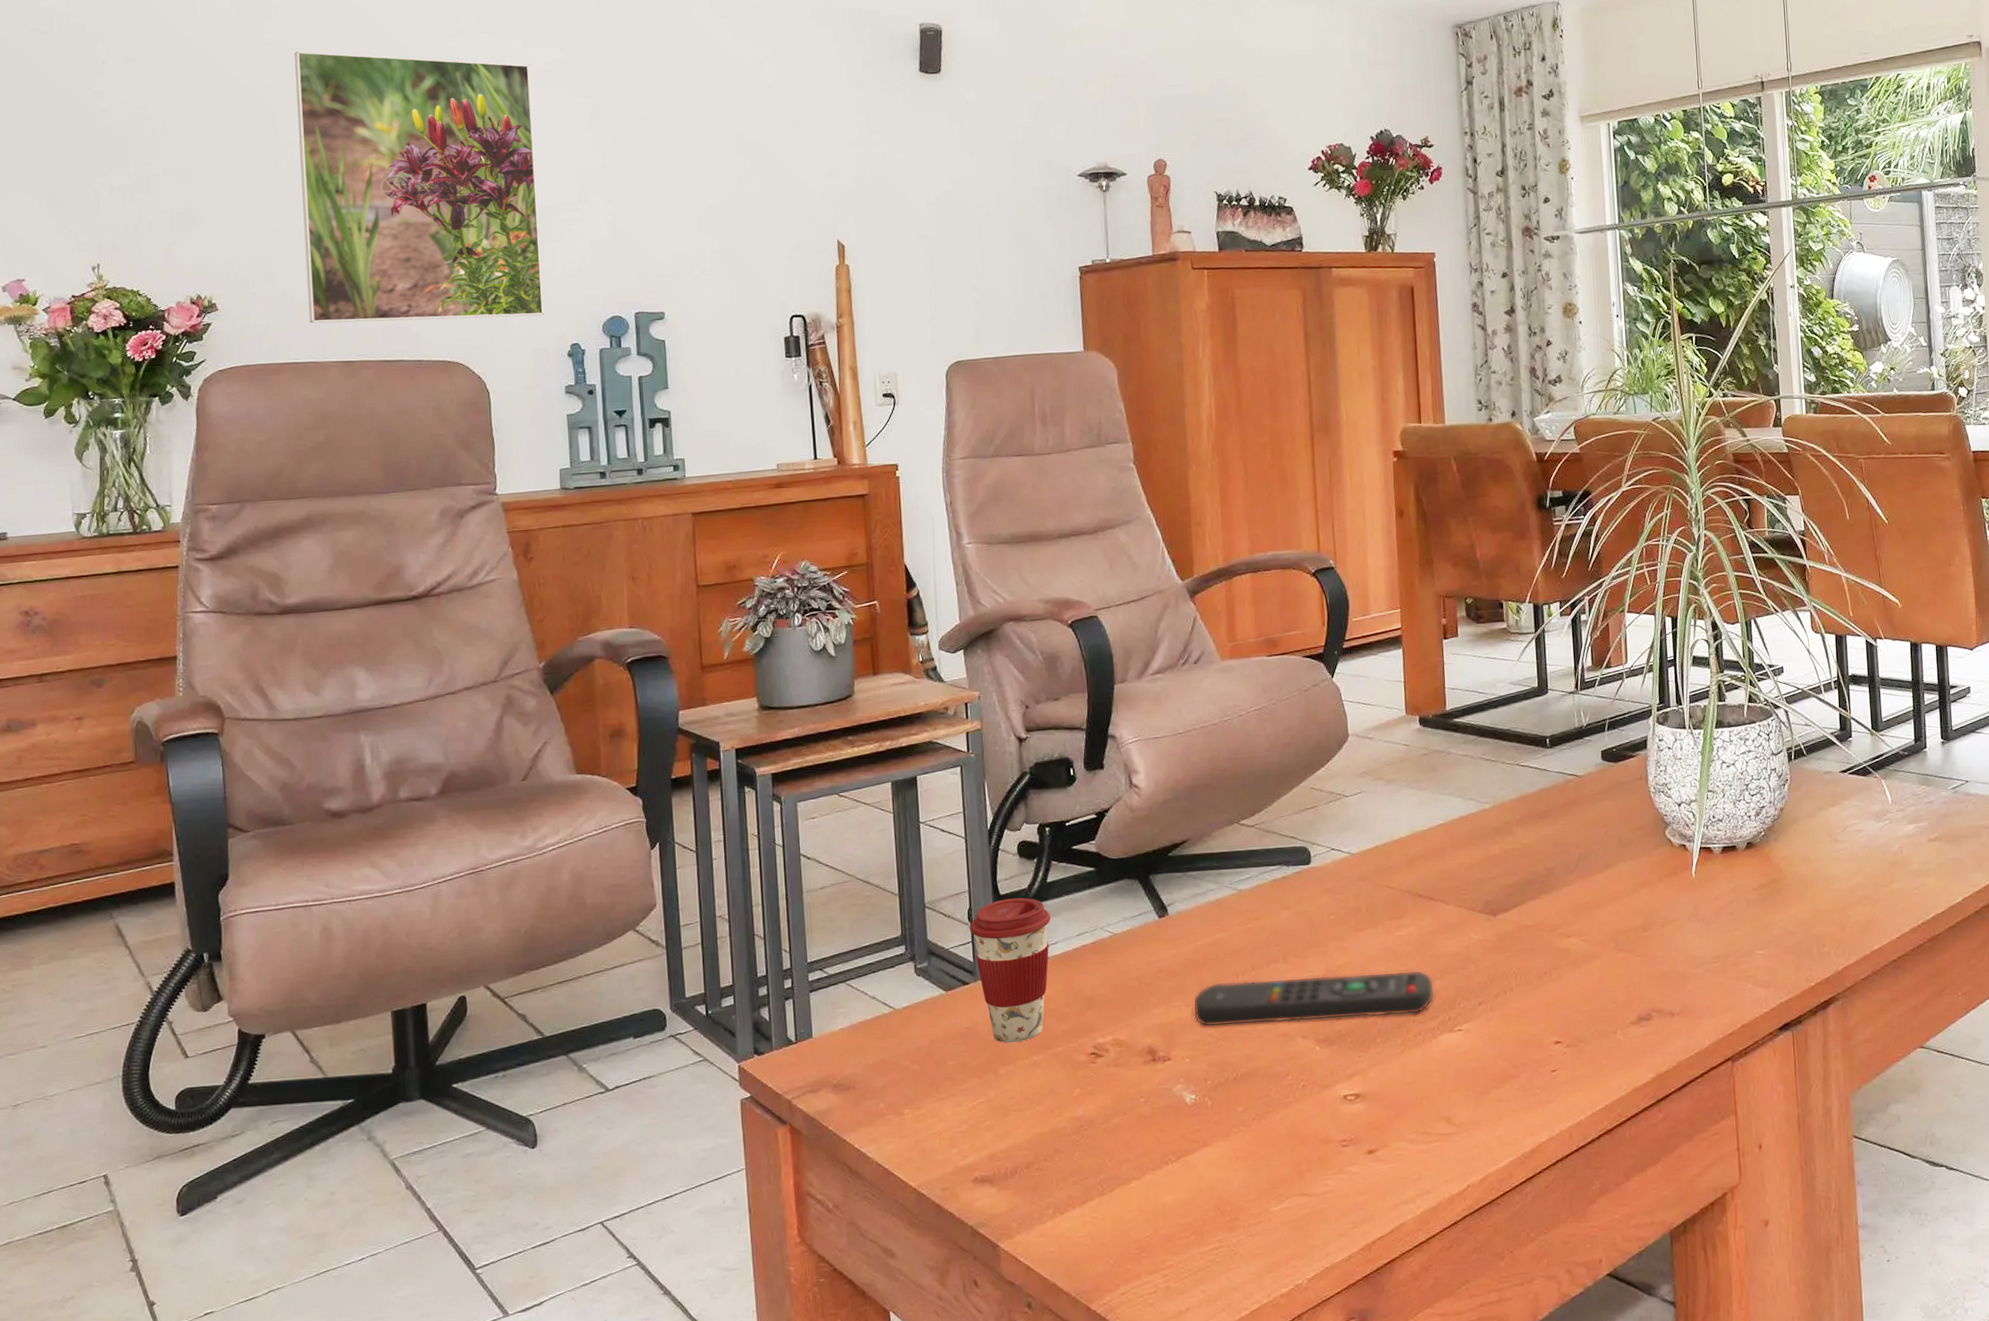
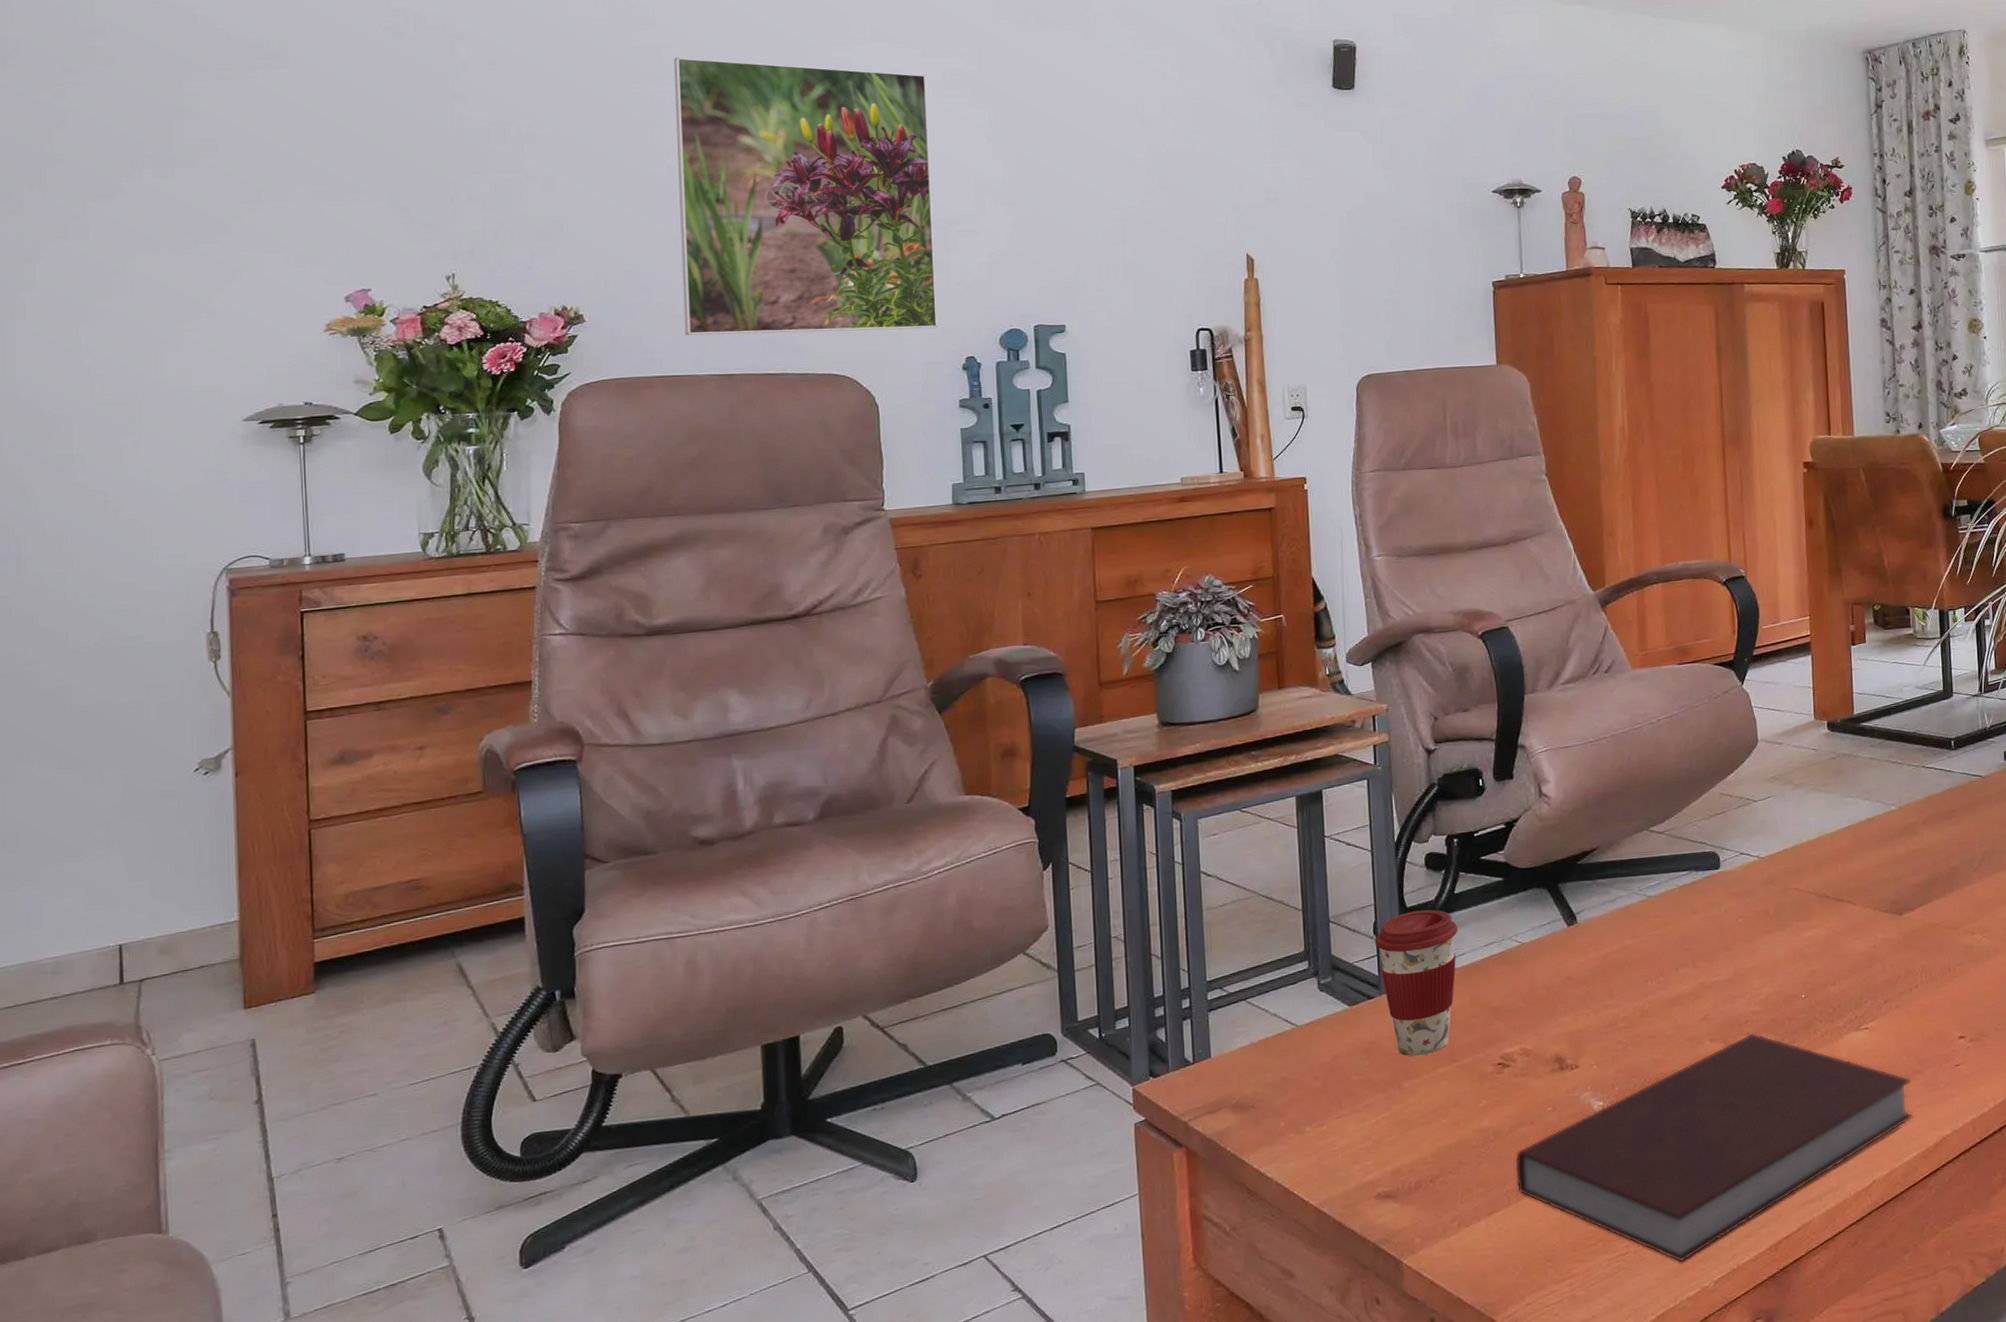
notebook: none [1108,1030,1509,1259] -> present [1514,1032,1913,1263]
remote control: present [1193,970,1434,1027] -> none [1601,970,1841,1034]

